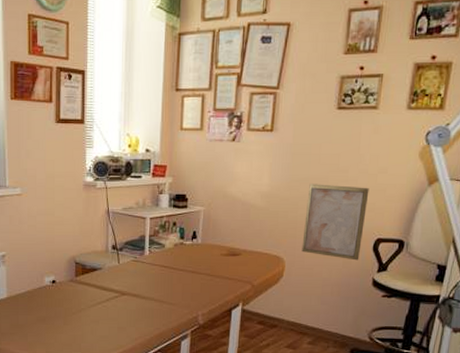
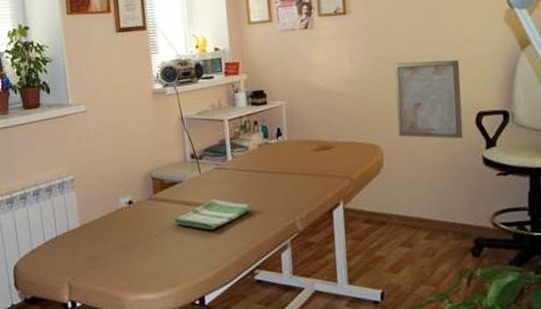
dish towel: none [89,288,161,314] -> present [172,199,252,230]

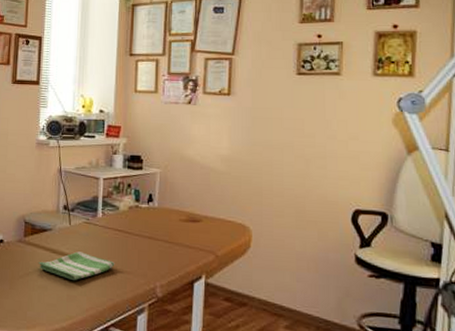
wall art: present [394,60,463,139] -> none [269,148,341,234]

